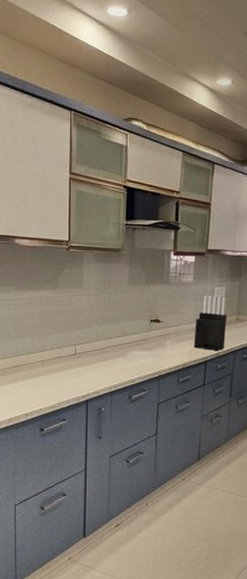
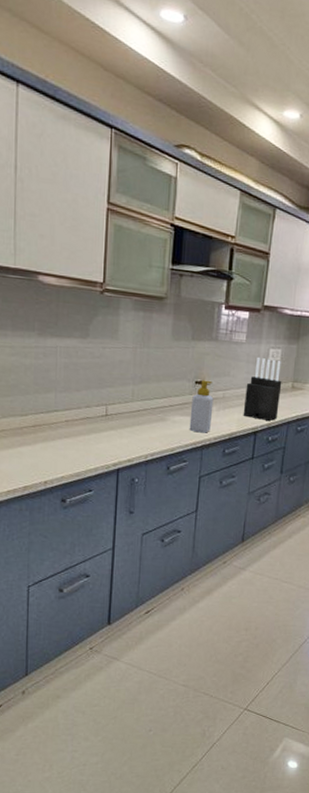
soap bottle: none [147,318,167,365] -> present [189,380,214,433]

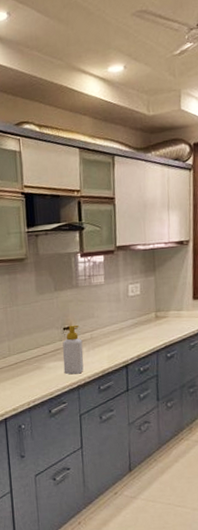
knife block: present [243,356,282,421] -> none [111,294,146,353]

